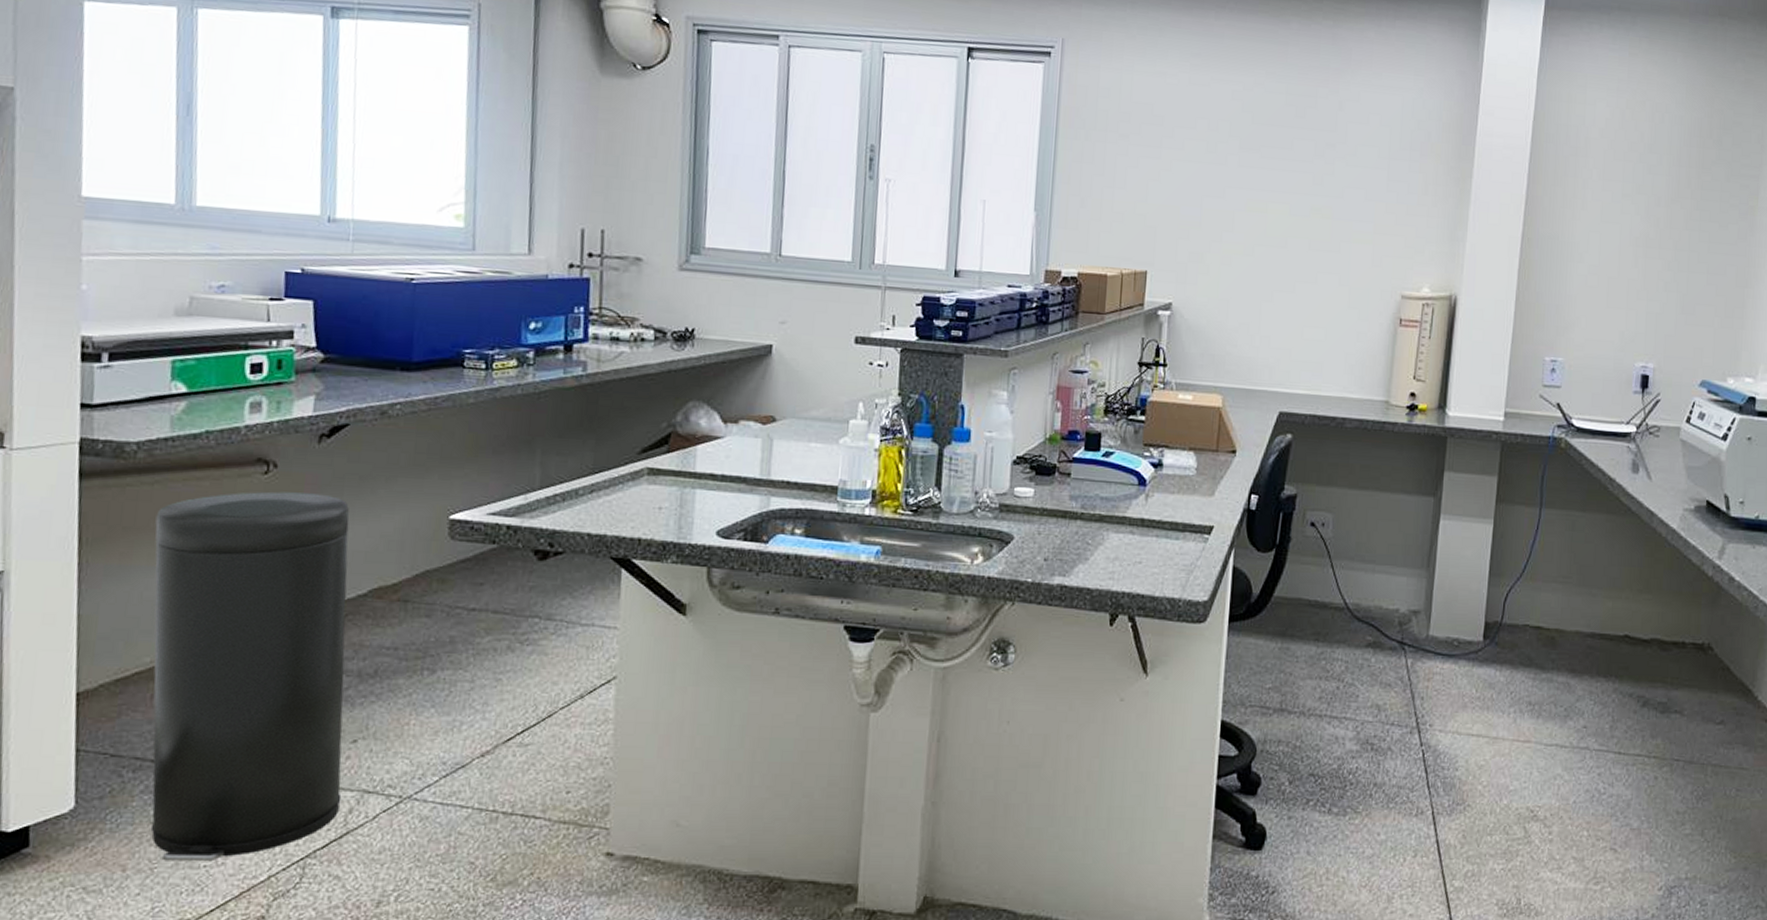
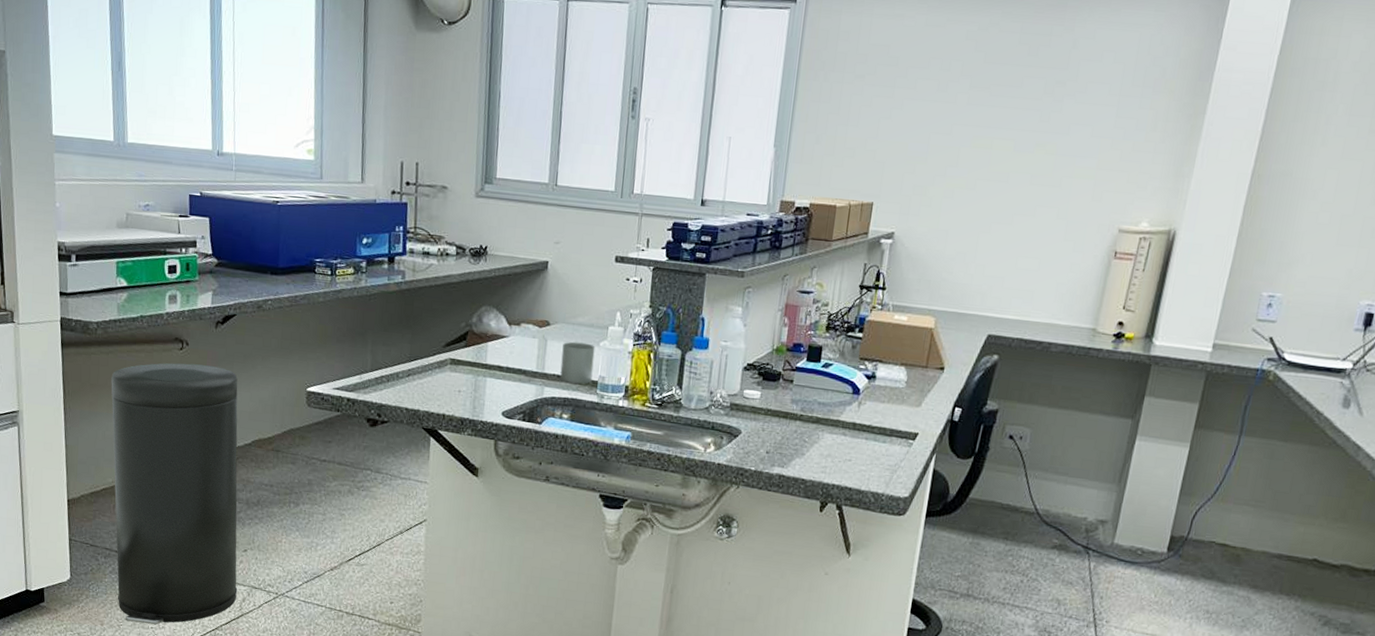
cup: none [790,440,834,491] -> present [559,341,595,384]

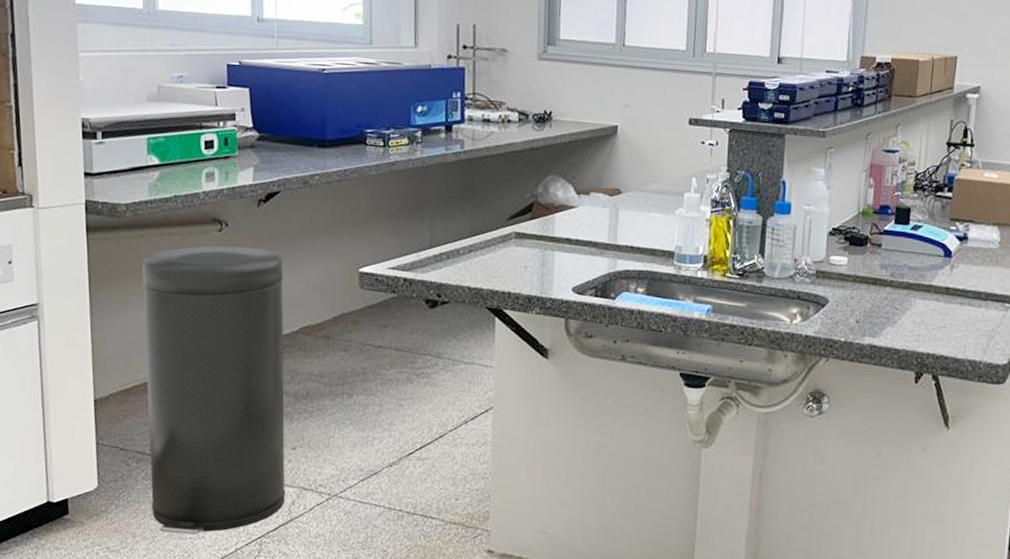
cup: present [559,341,595,384] -> none [633,210,671,255]

